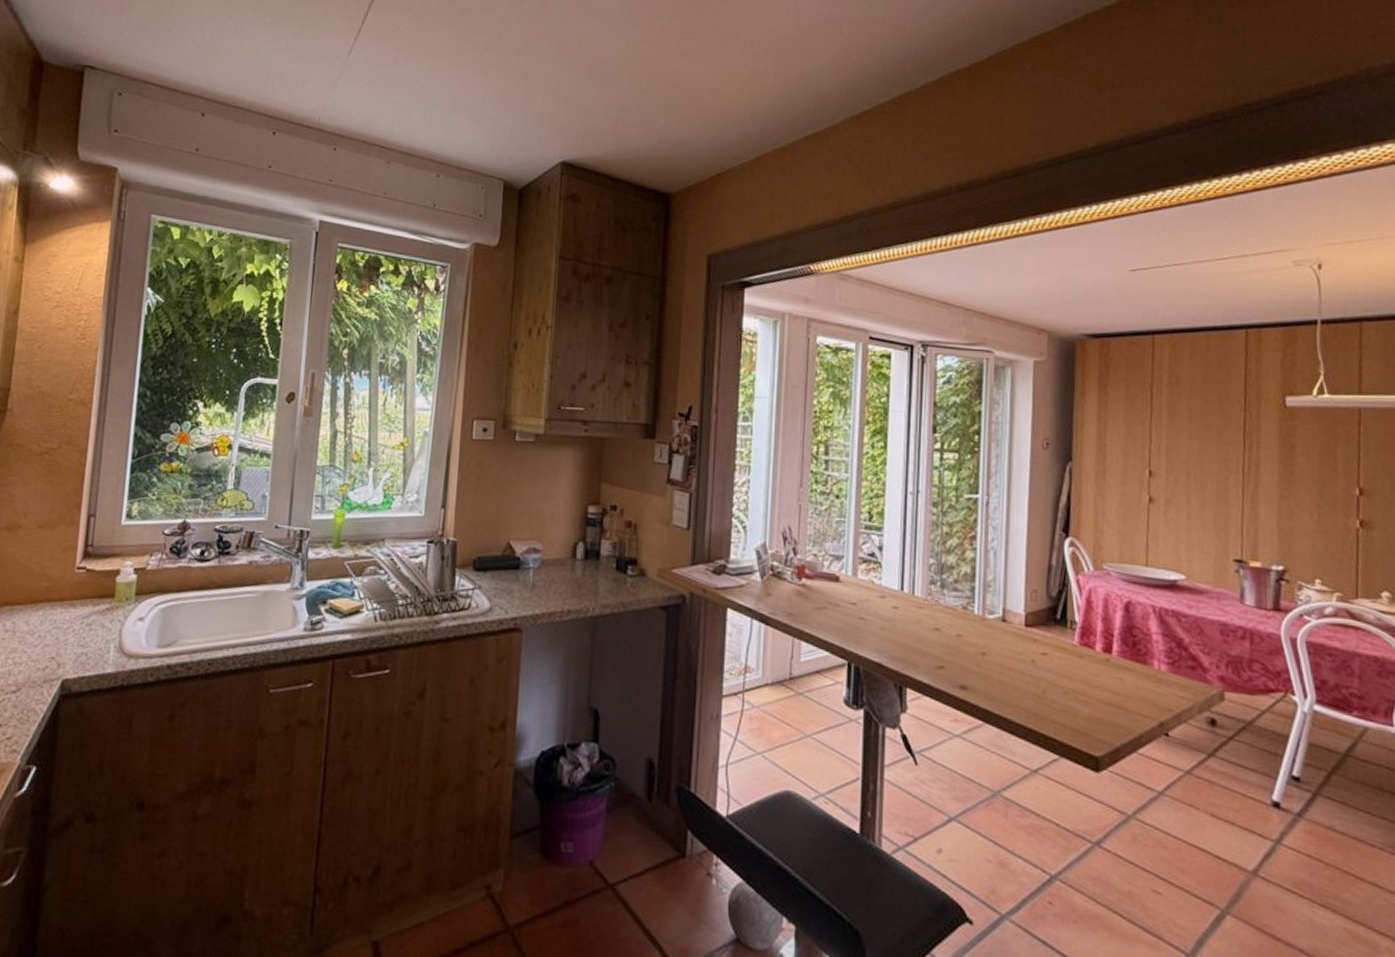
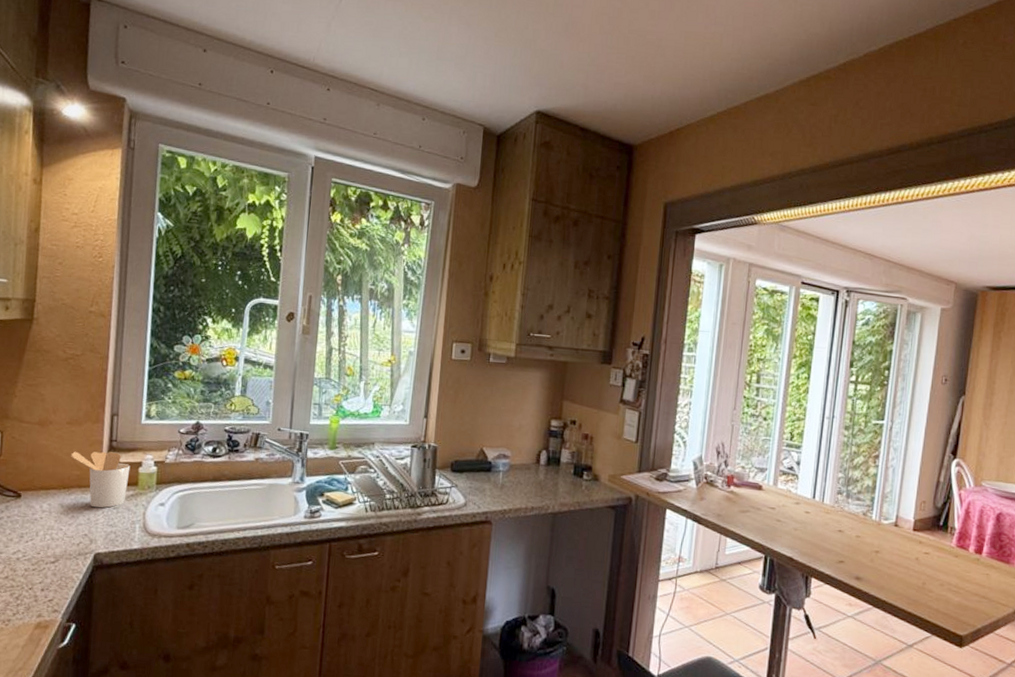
utensil holder: none [40,559,107,626] -> present [71,451,131,508]

